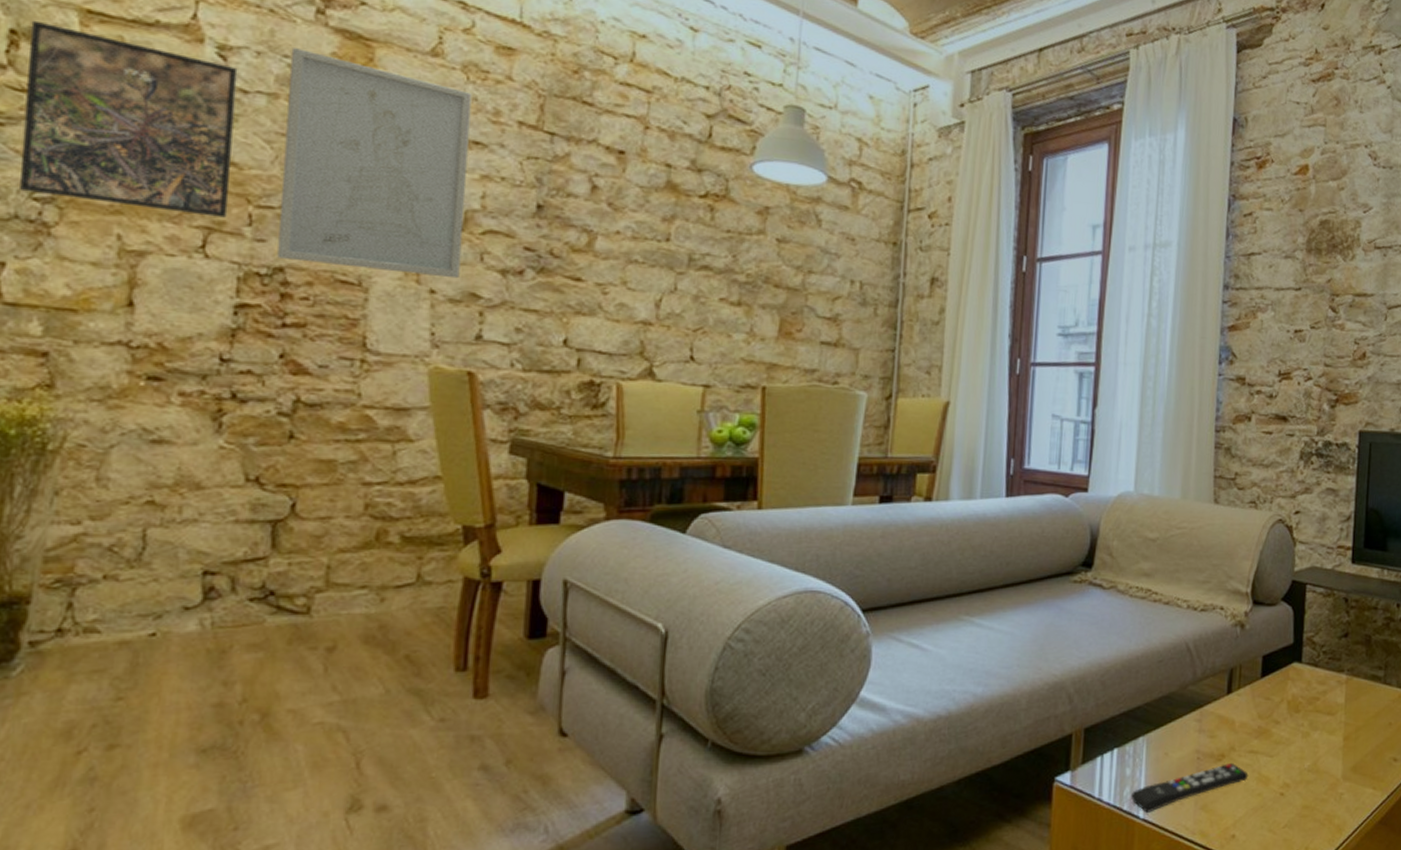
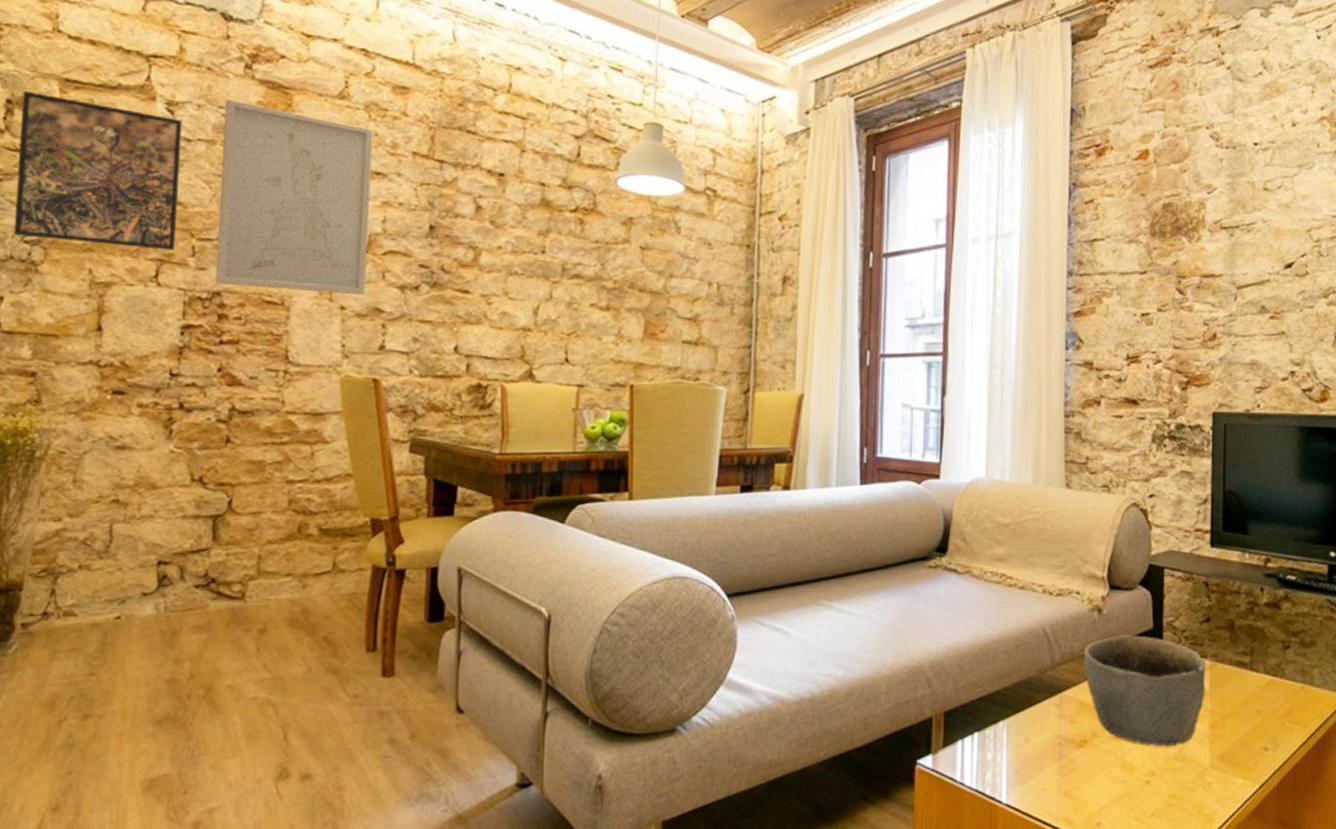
remote control: present [1130,762,1249,813] -> none [992,748,1112,798]
bowl: none [1225,650,1343,760] -> present [1083,635,1206,747]

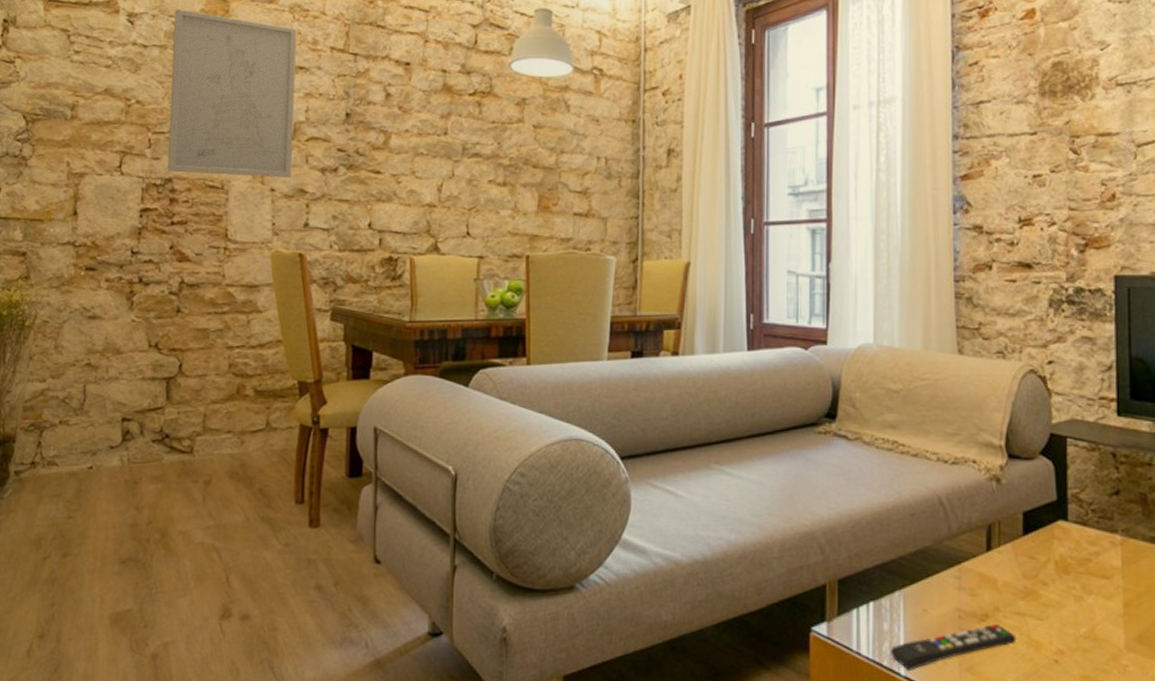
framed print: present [13,90,183,251] -> none [8,11,141,143]
remote control: none [992,748,1112,798] -> present [890,623,1017,670]
bowl: present [1083,635,1206,747] -> none [982,506,1117,625]

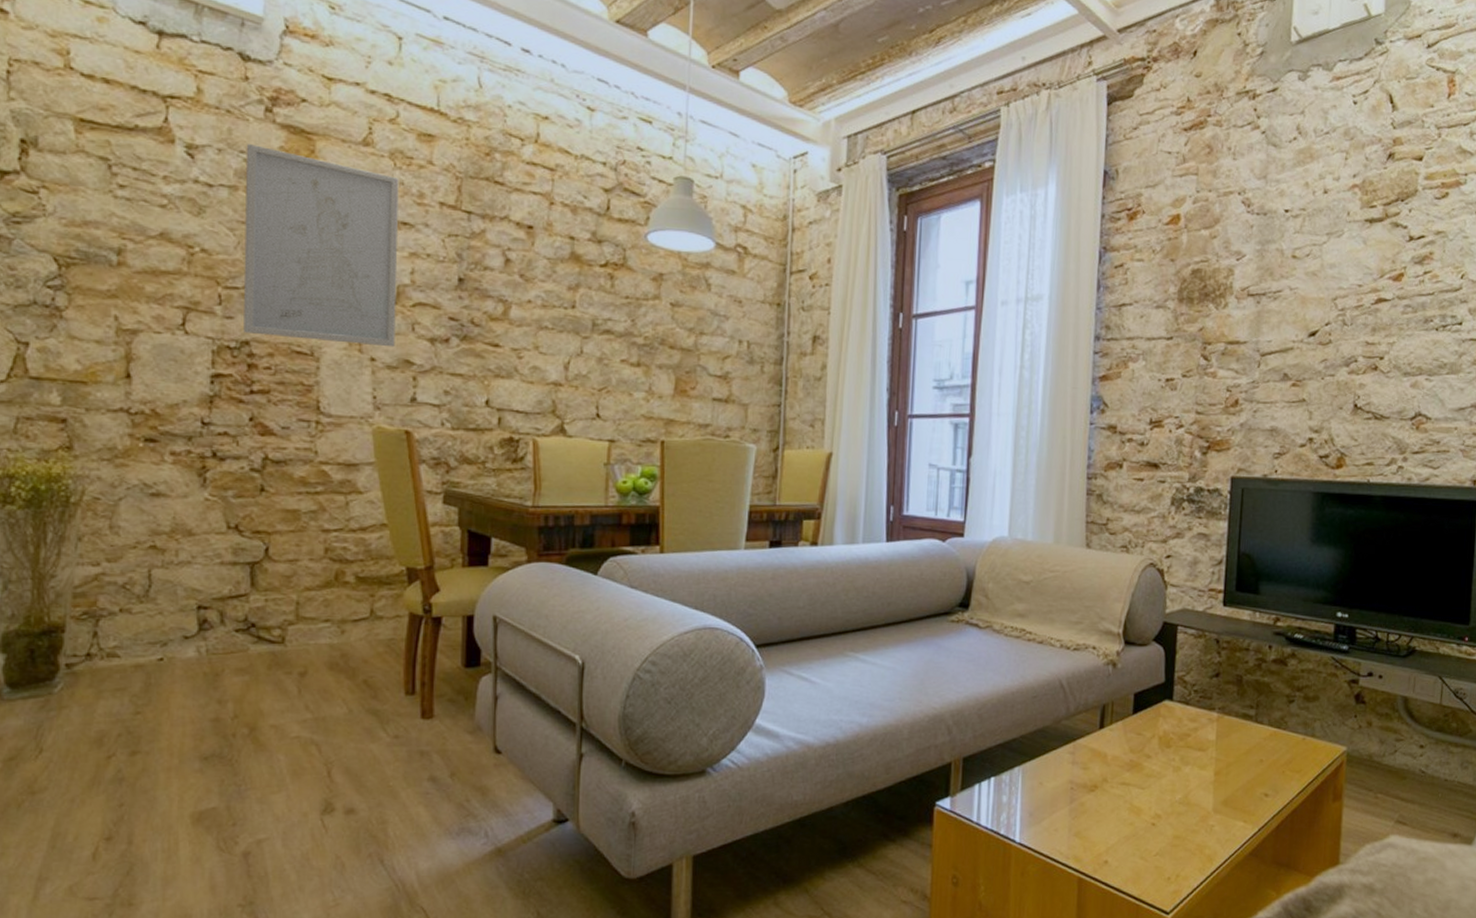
remote control: present [890,623,1017,670] -> none [1007,793,1121,837]

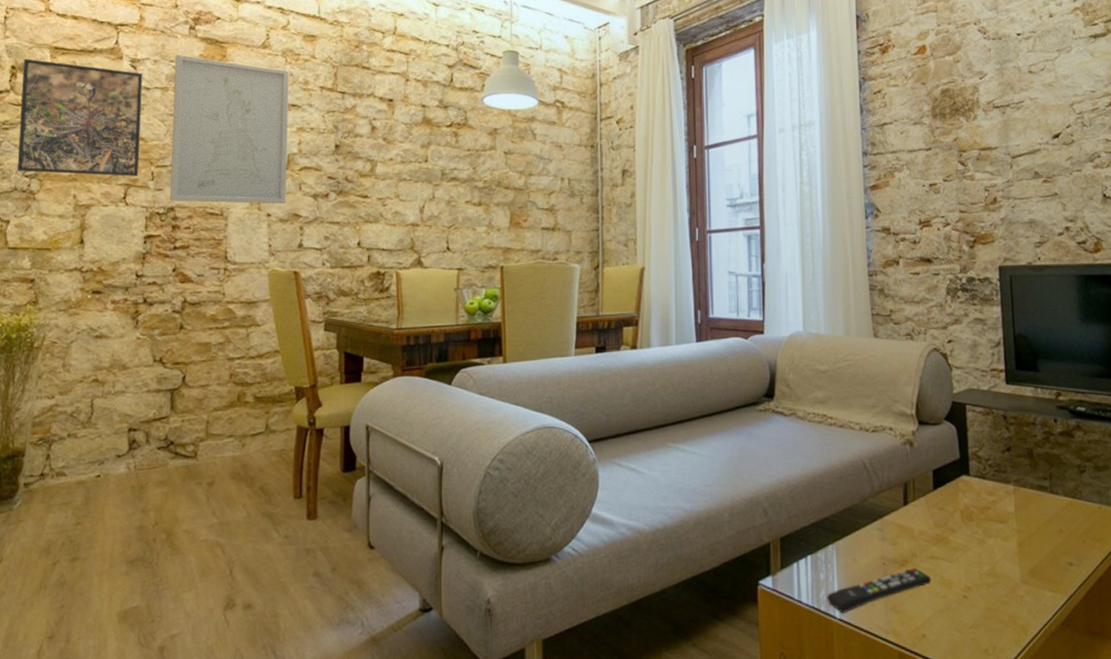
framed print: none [35,130,204,298] -> present [17,58,143,177]
remote control: none [1007,793,1121,837] -> present [826,567,932,613]

